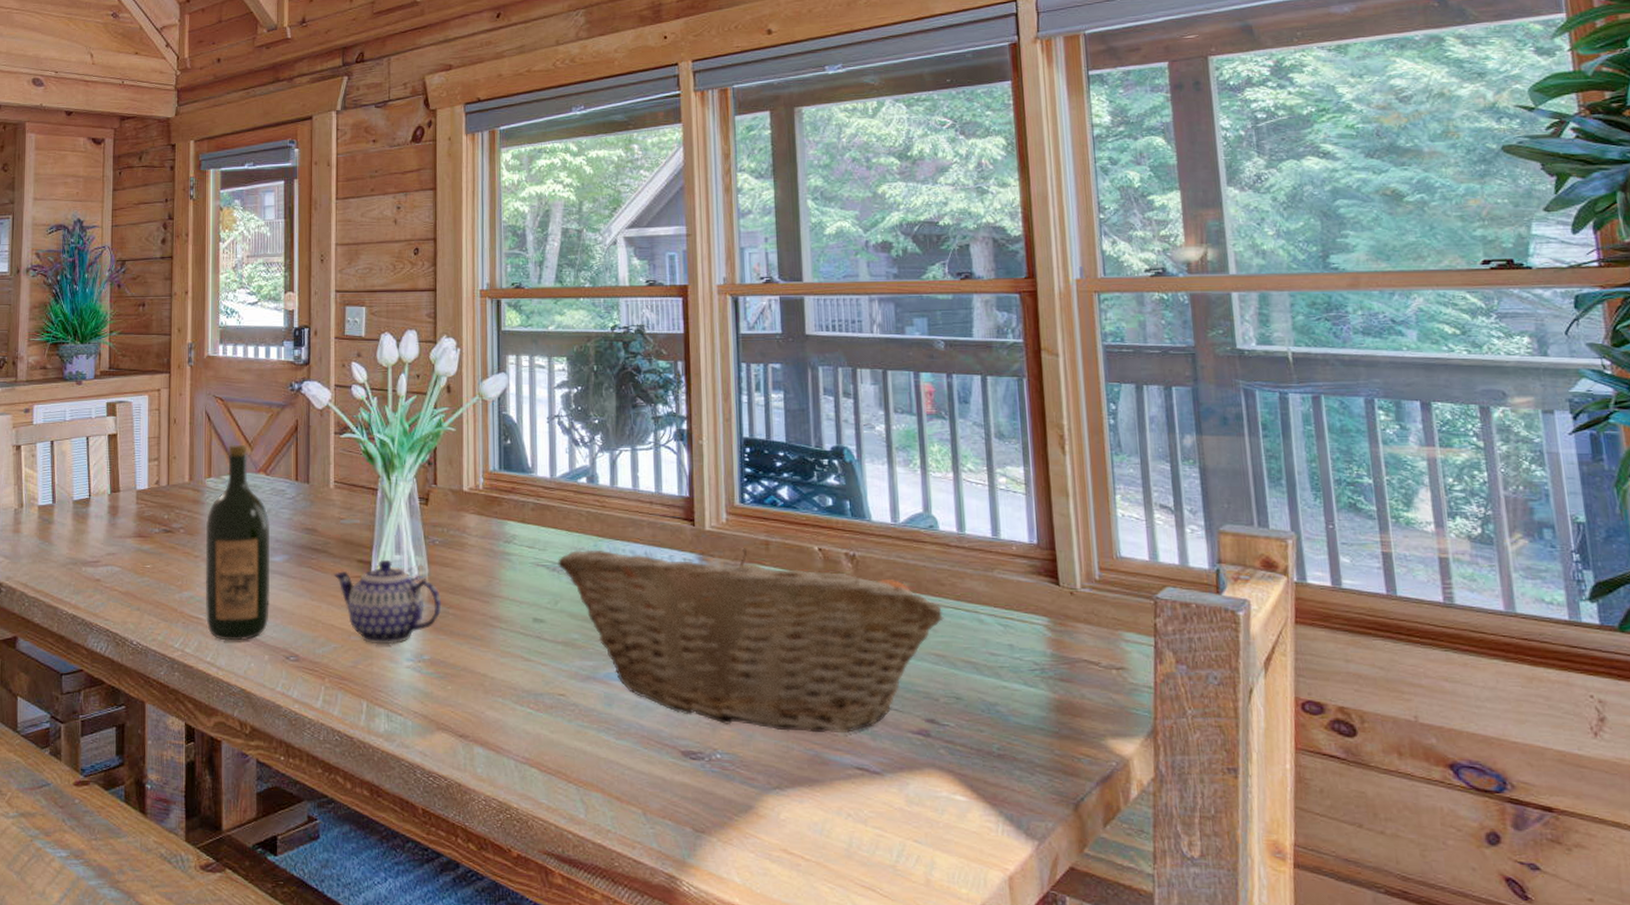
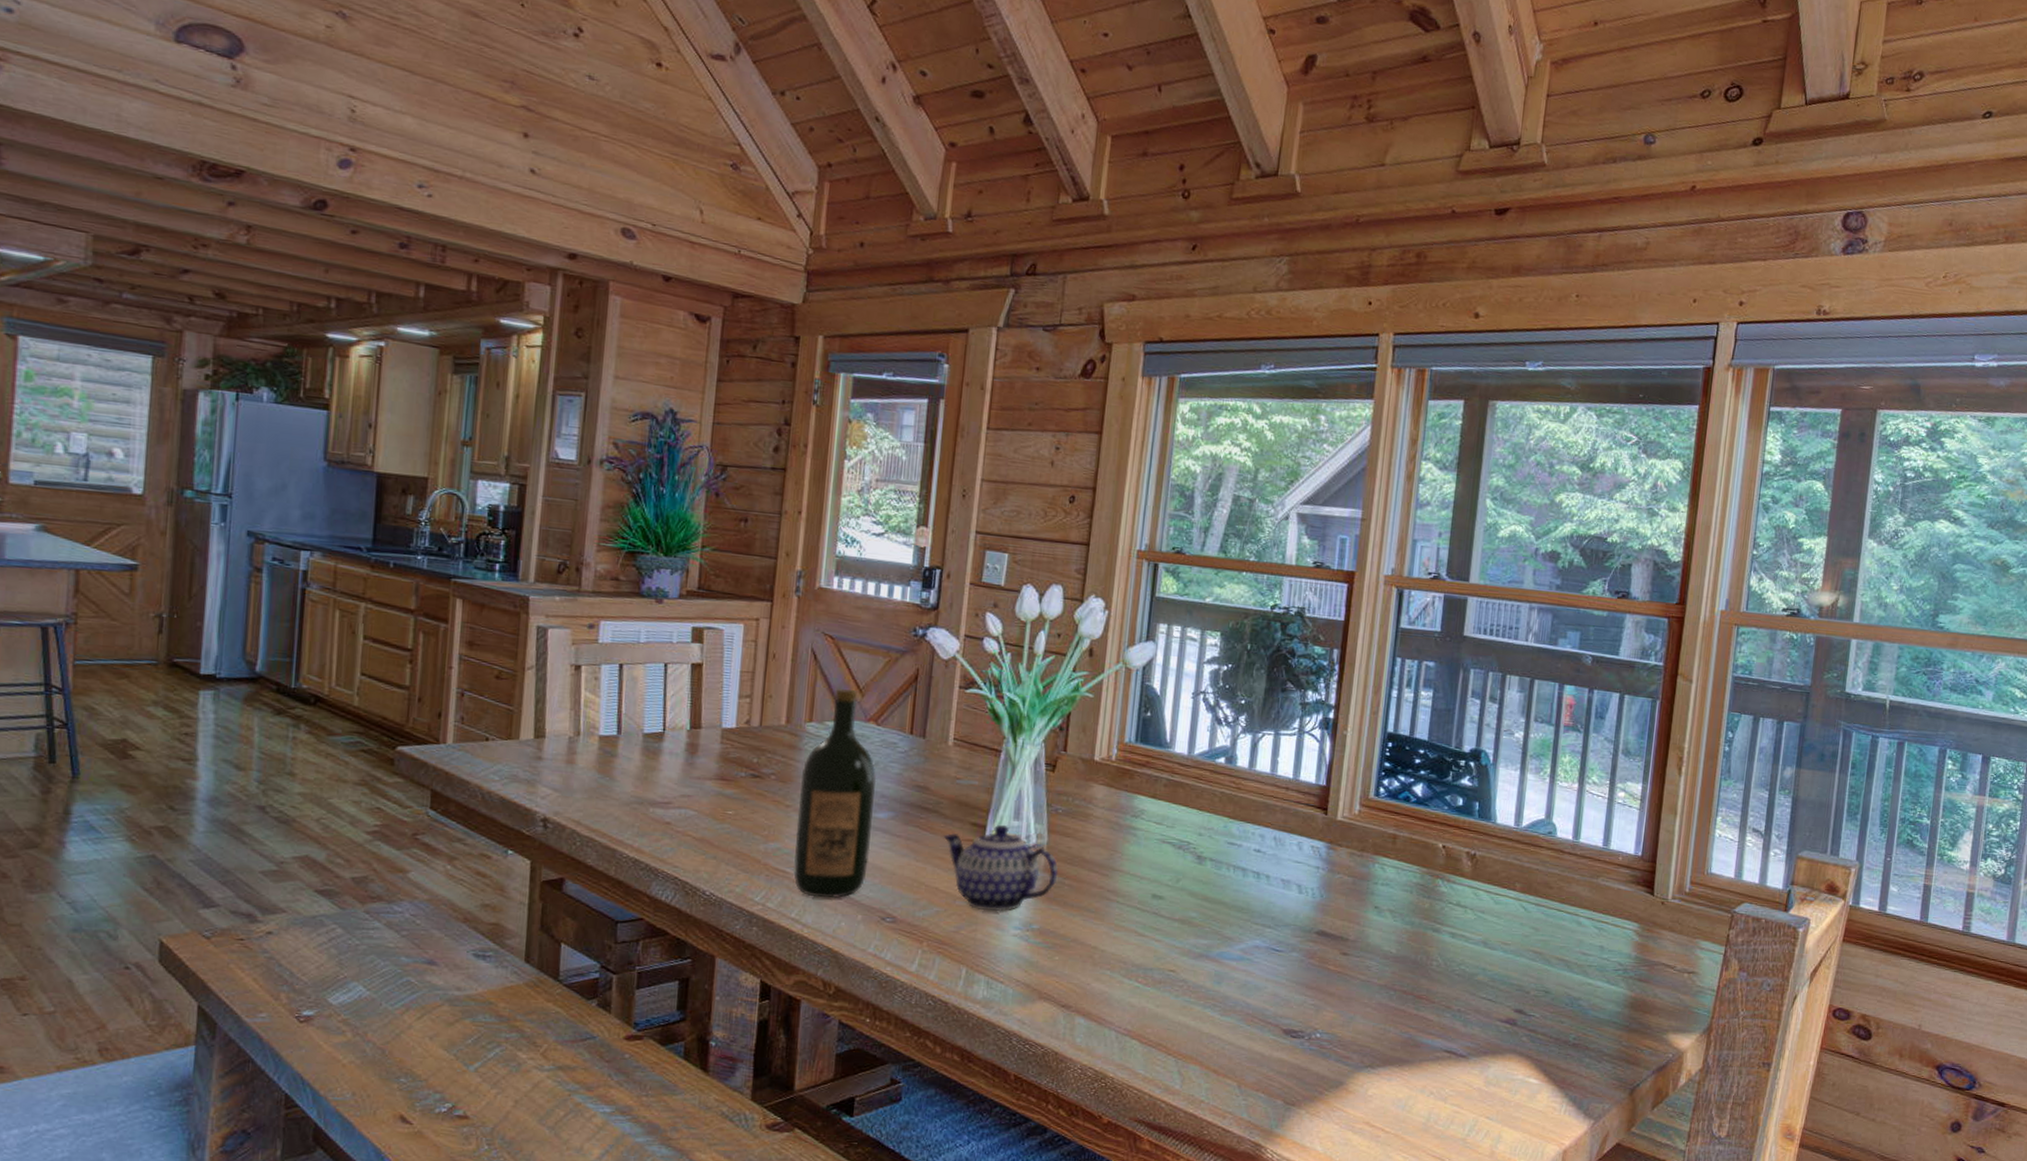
fruit basket: present [558,548,944,734] -> none [1184,830,1547,1020]

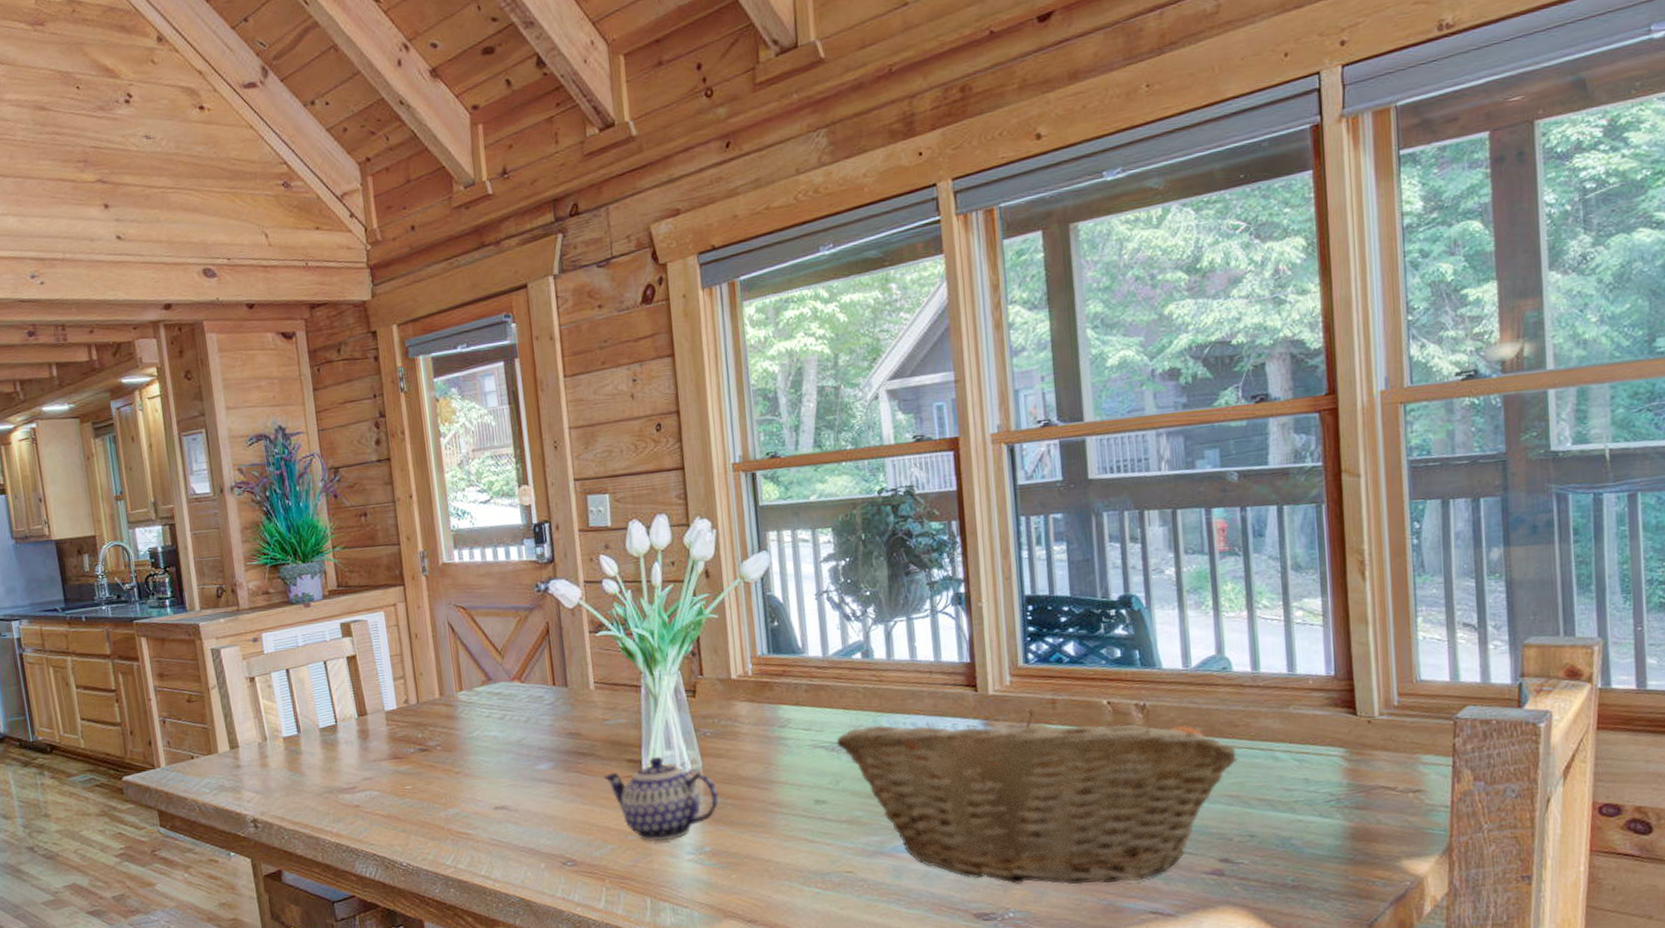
wine bottle: present [793,688,877,898] -> none [463,654,541,853]
fruit basket: none [1184,830,1547,1020] -> present [836,709,1238,884]

